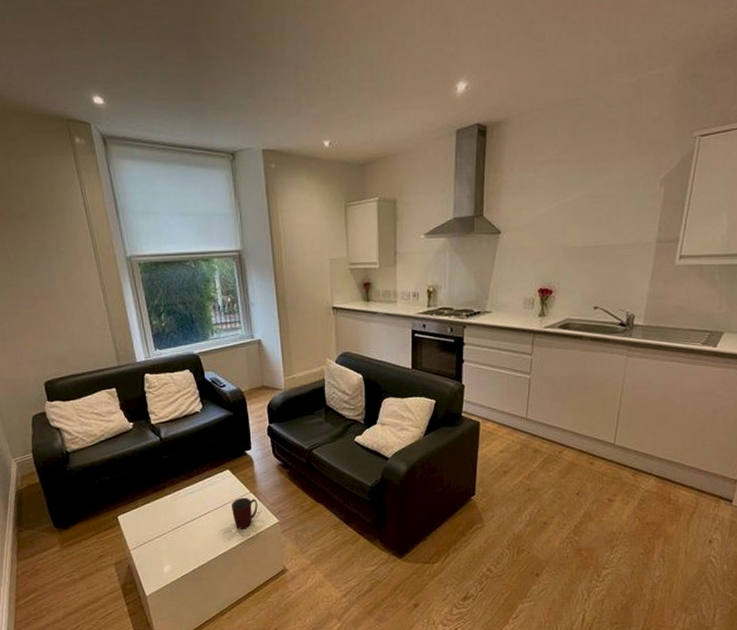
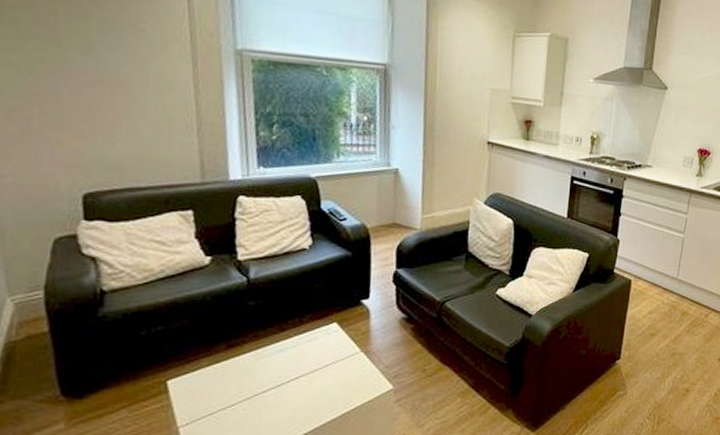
mug: present [232,497,258,529] -> none [333,357,369,398]

